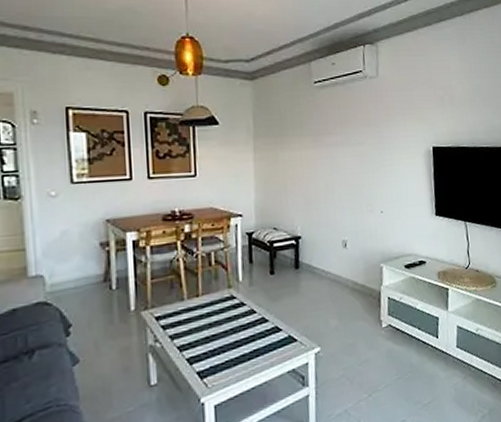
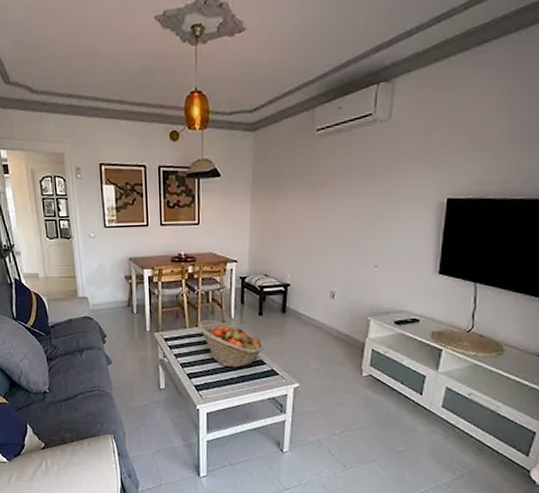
fruit basket: none [198,286,279,342] -> present [197,320,264,368]

